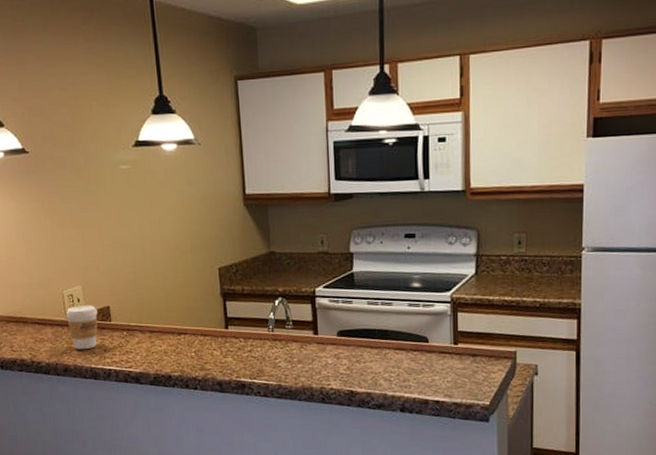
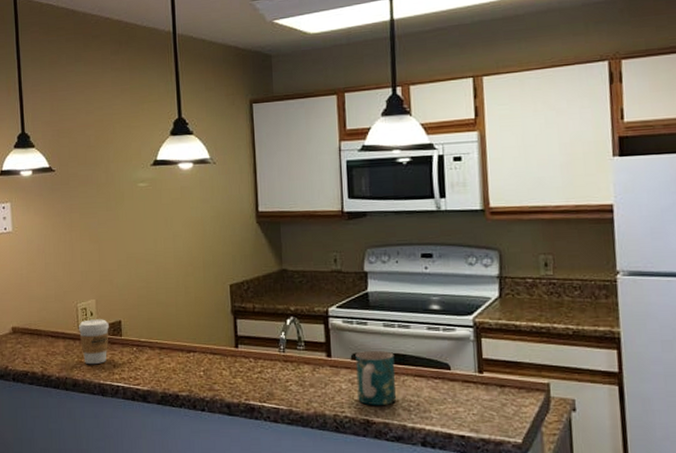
mug: none [341,326,379,378] -> present [355,350,397,406]

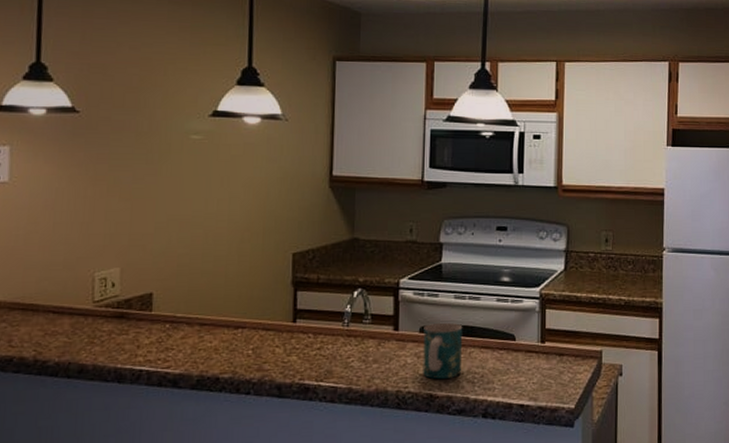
coffee cup: present [78,319,109,365] -> none [92,291,136,346]

